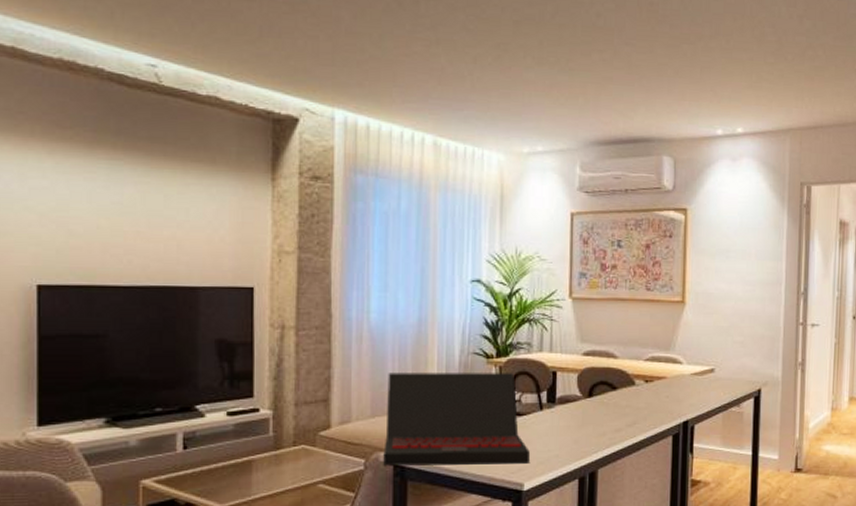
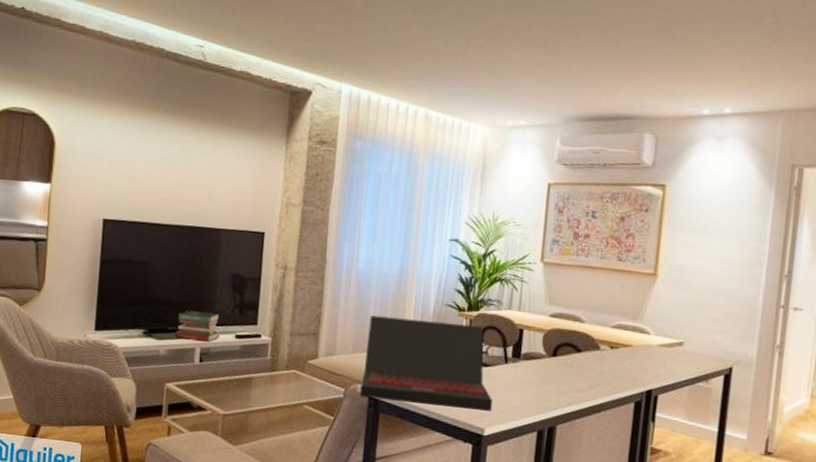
books: none [149,389,206,424] -> present [175,310,220,342]

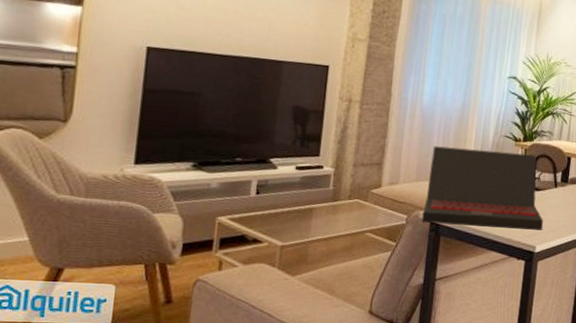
books: present [175,310,220,342] -> none [229,142,279,174]

